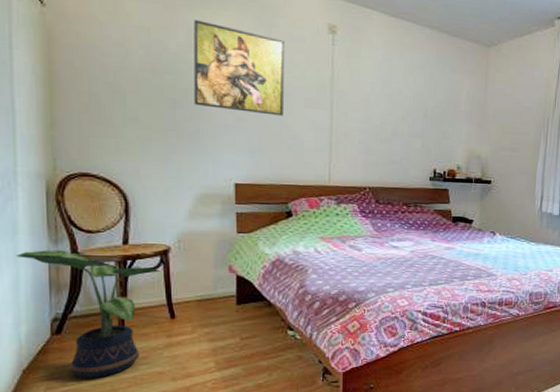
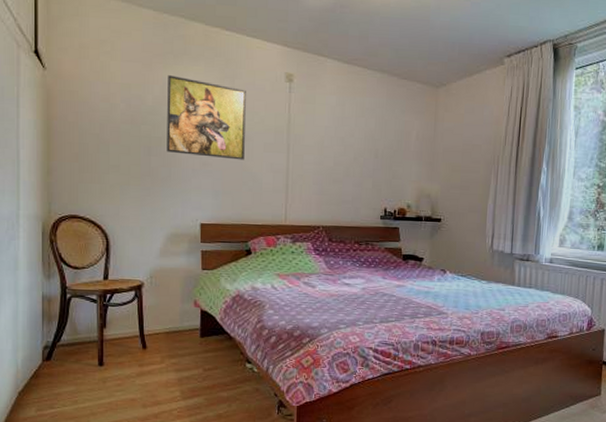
potted plant: present [16,250,161,379] -> none [16,284,135,403]

